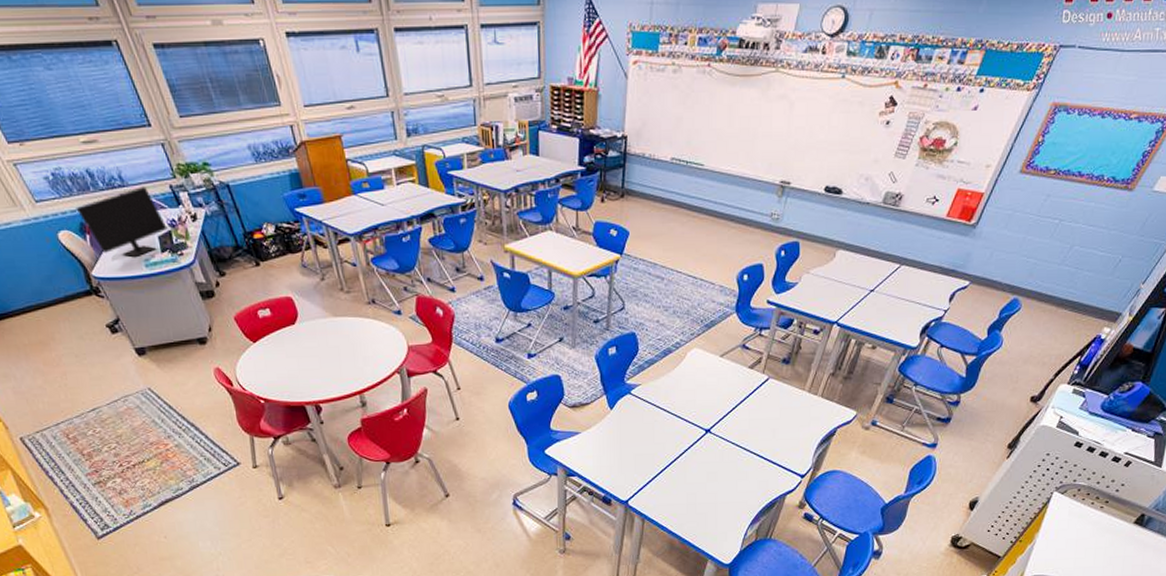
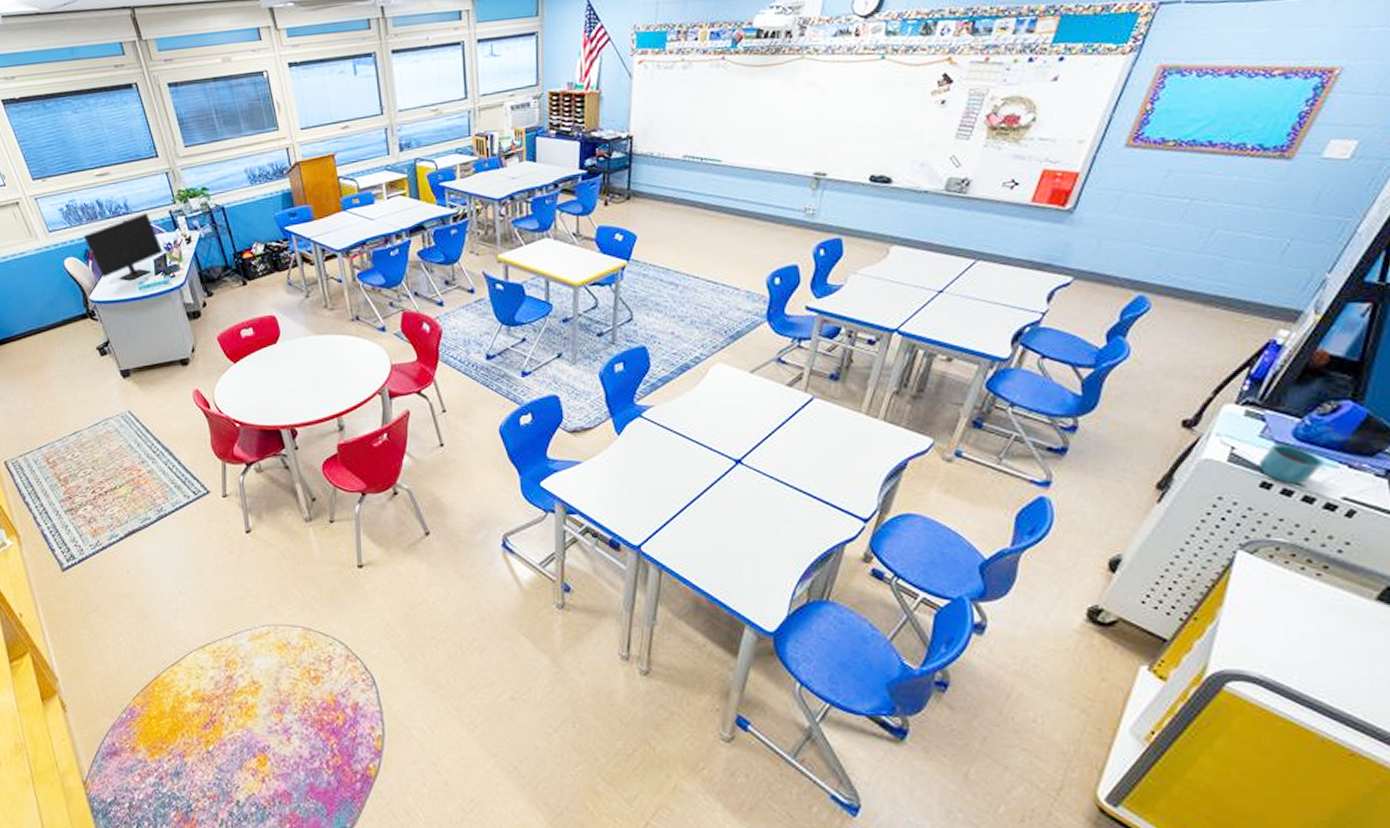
cup: none [1076,414,1118,443] -> present [1259,443,1325,484]

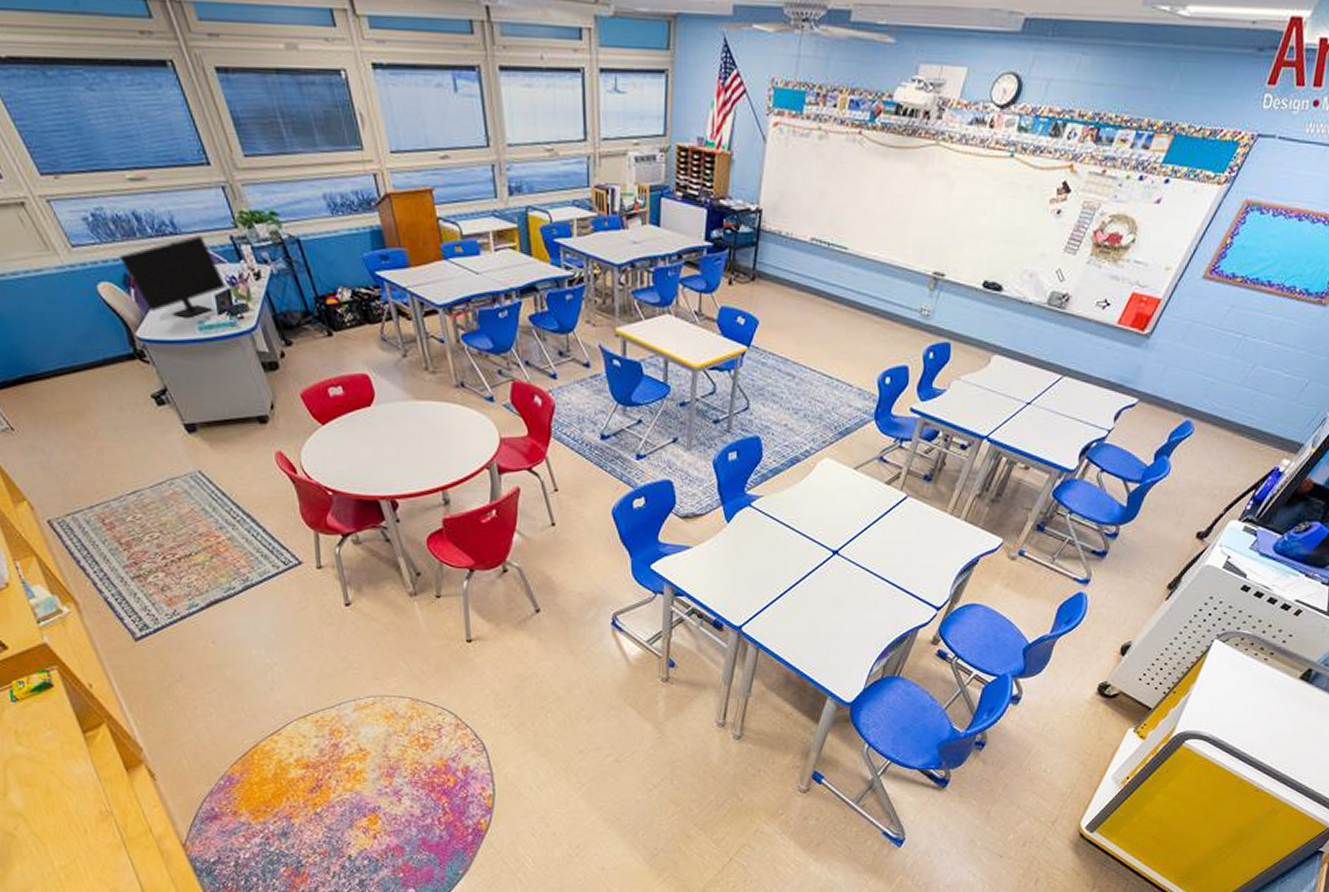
cup: present [1259,443,1325,484] -> none [1244,555,1291,588]

